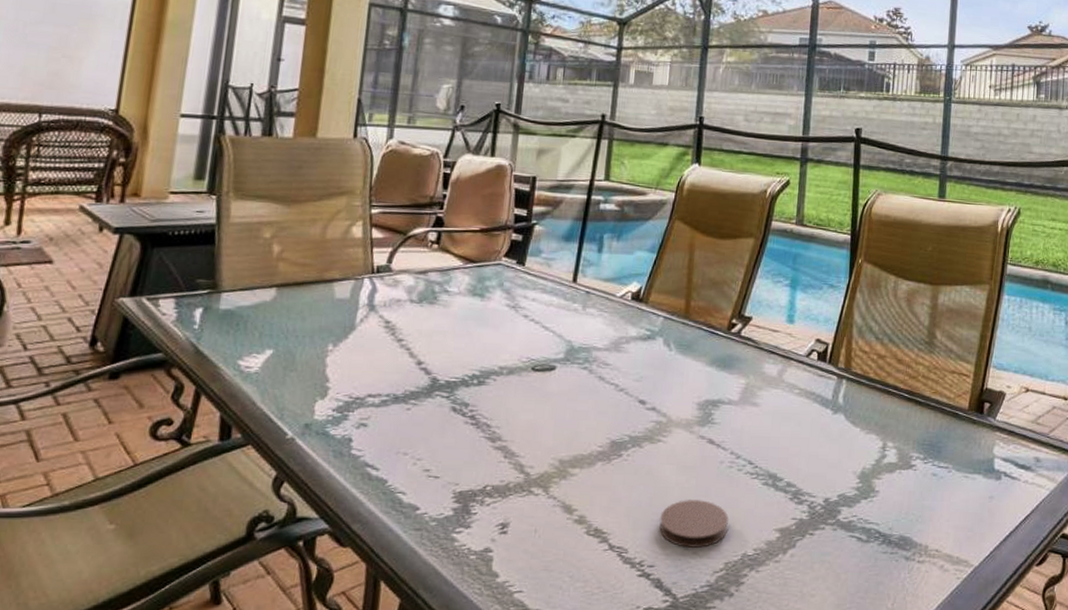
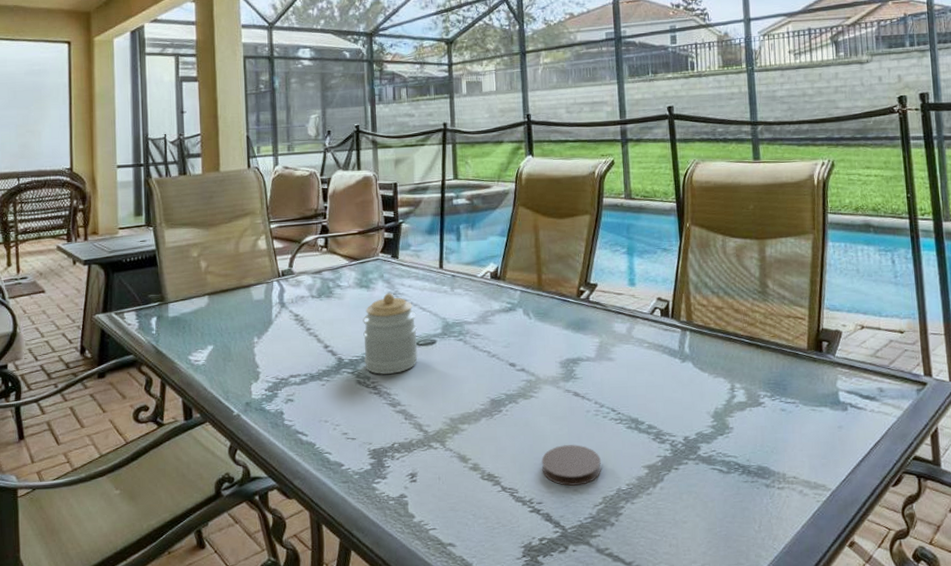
jar: none [464,305,536,402] -> present [363,293,418,374]

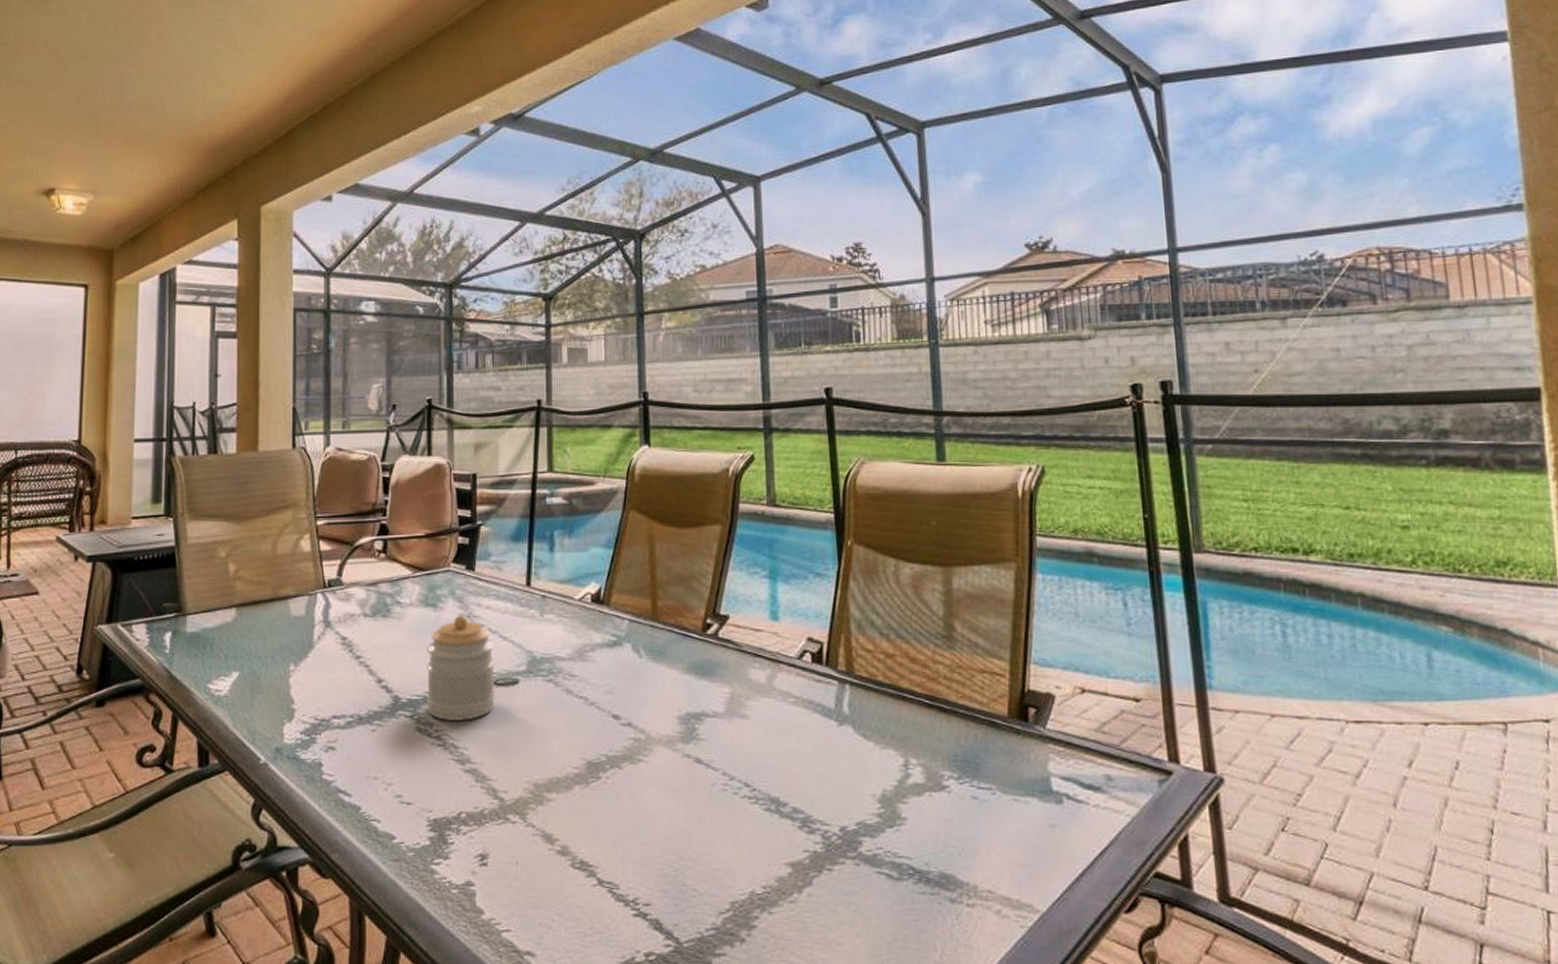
coaster: present [541,444,602,486] -> none [651,827,730,884]

